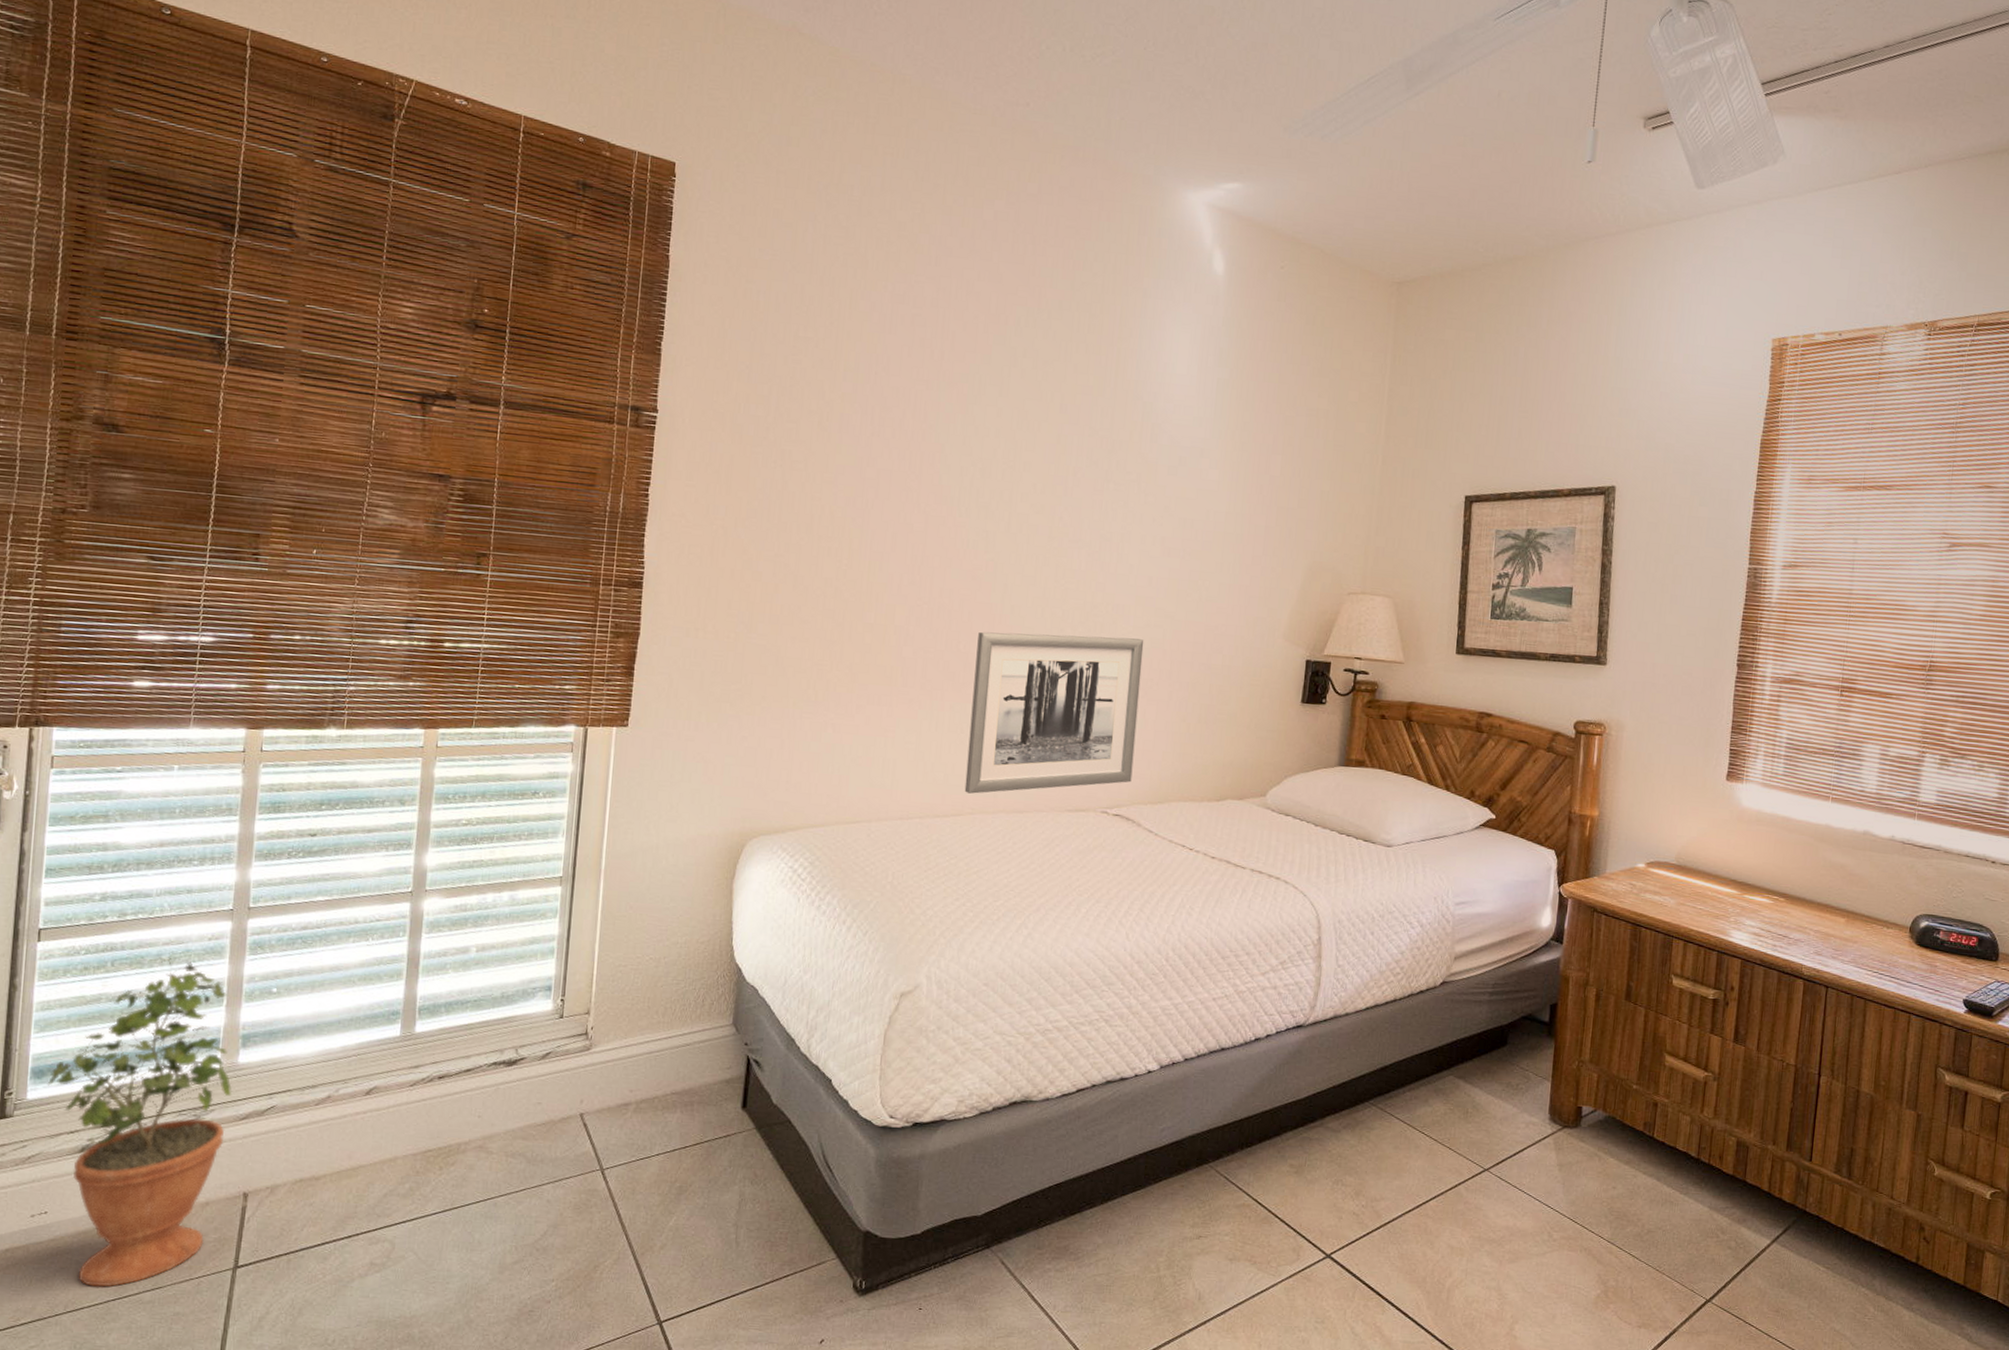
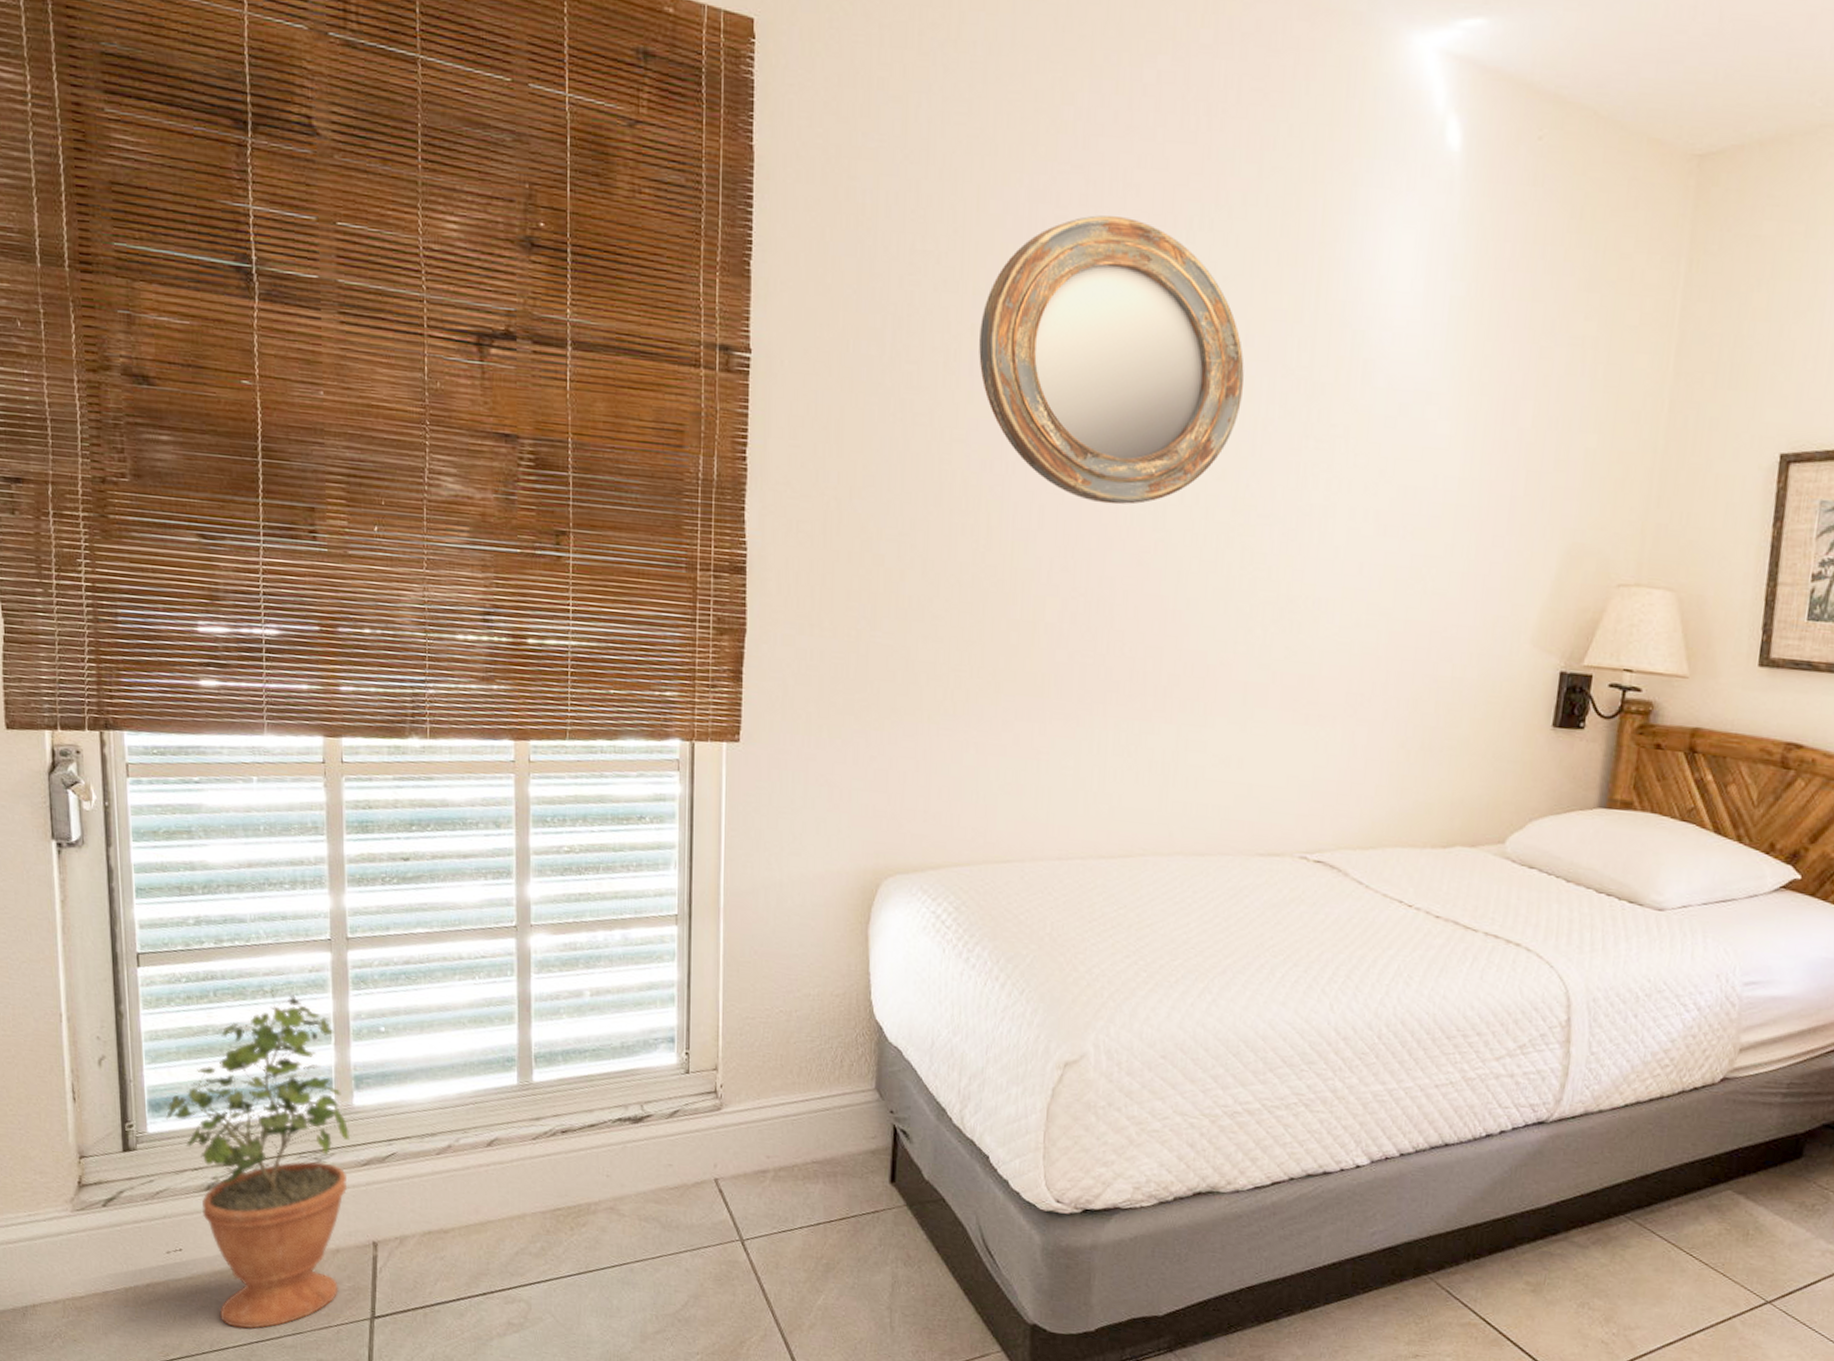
home mirror: none [847,314,1059,532] -> present [979,215,1244,505]
wall art: present [964,631,1144,794] -> none [1133,631,1353,832]

